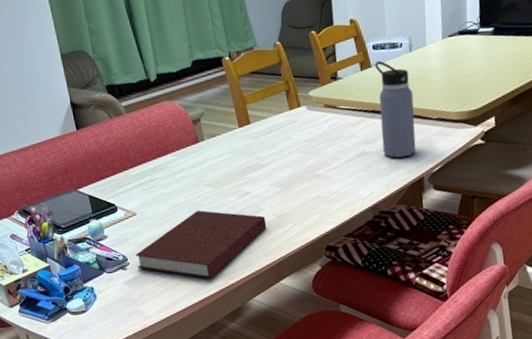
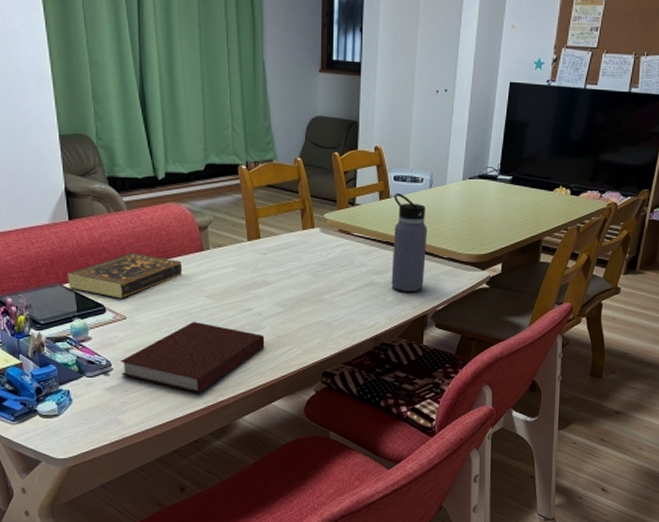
book: none [80,152,182,197] -> present [67,252,183,299]

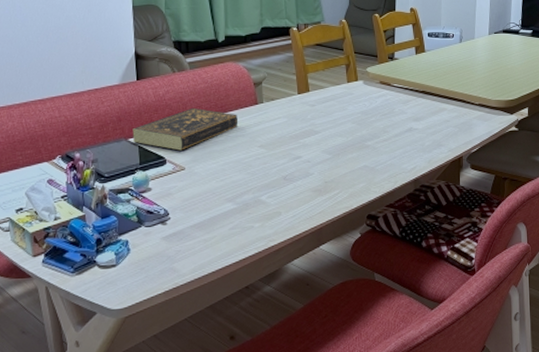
notebook: present [121,321,265,393] -> none [178,170,313,239]
water bottle: present [391,192,428,291] -> none [428,47,460,136]

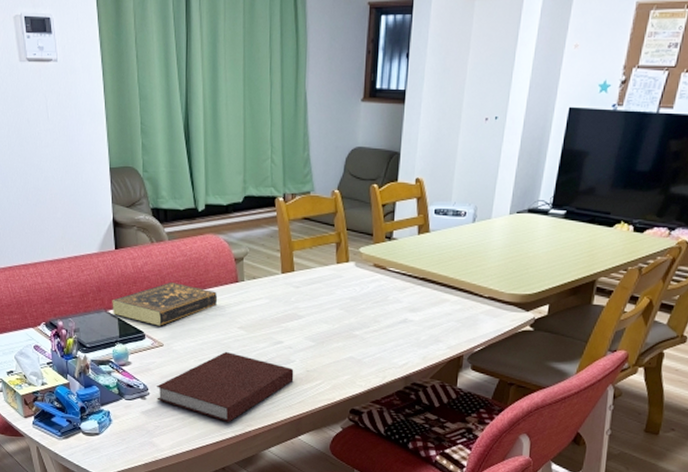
notebook: none [178,170,313,239] -> present [157,351,294,422]

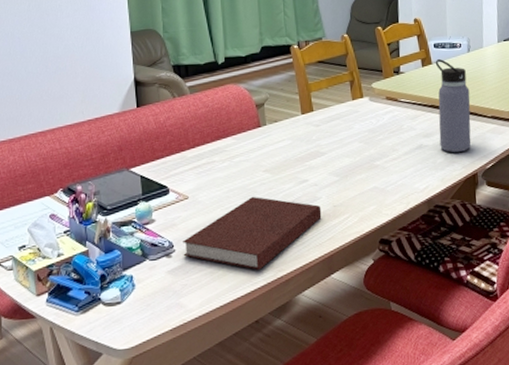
book: present [112,281,218,326] -> none [134,133,242,179]
water bottle: none [426,226,468,331] -> present [435,58,471,152]

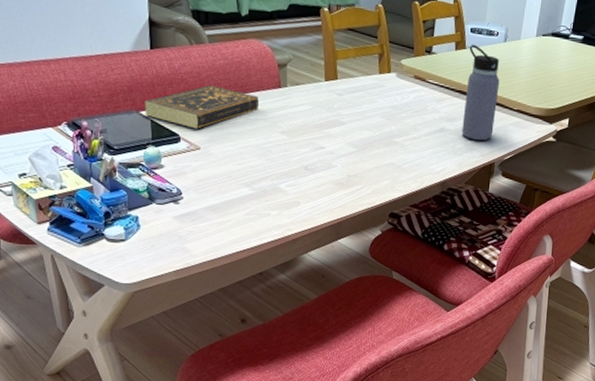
book: none [134,133,242,179] -> present [144,84,260,129]
notebook: present [183,196,322,270] -> none [191,155,335,226]

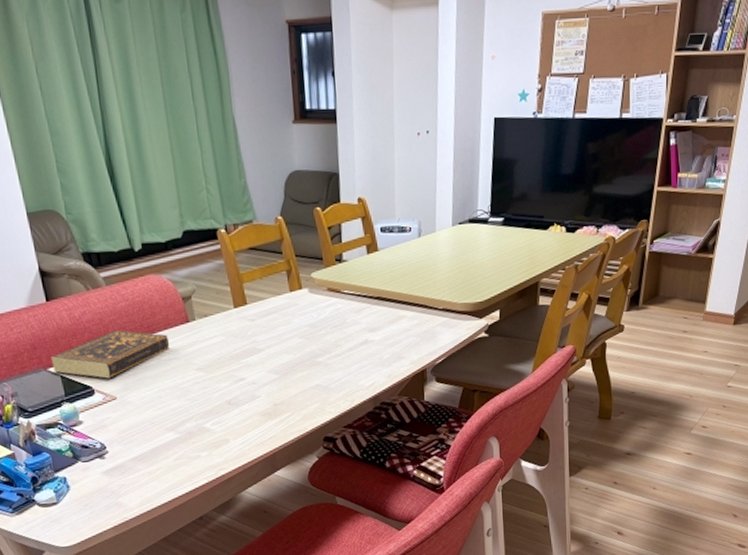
water bottle: present [462,44,500,140] -> none [382,244,421,348]

